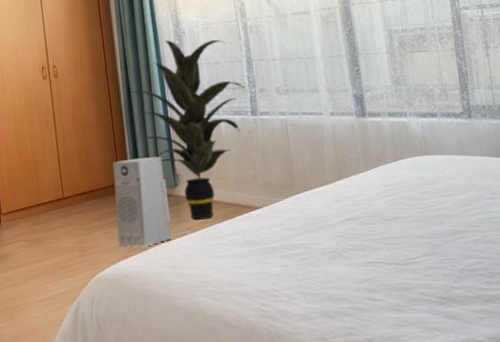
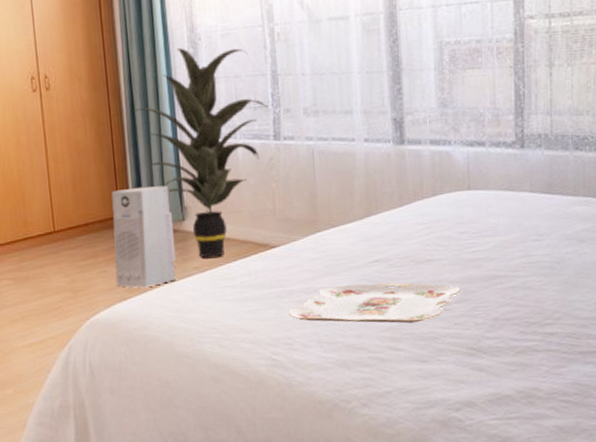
serving tray: none [273,238,428,276] -> present [289,282,461,324]

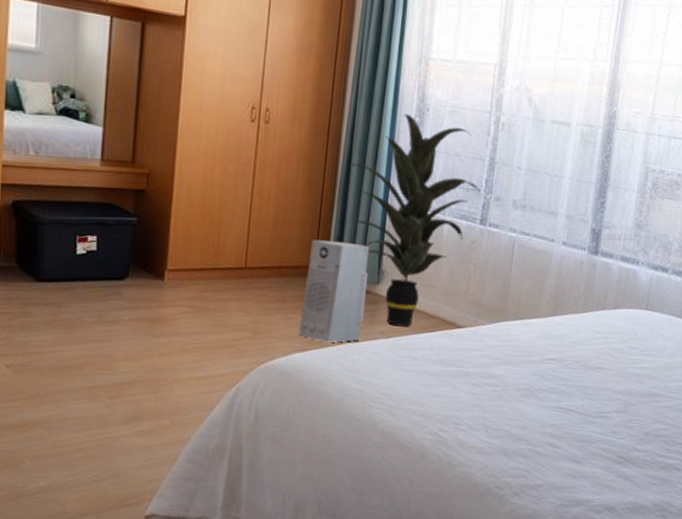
serving tray: present [289,282,461,324] -> none [462,375,622,424]

